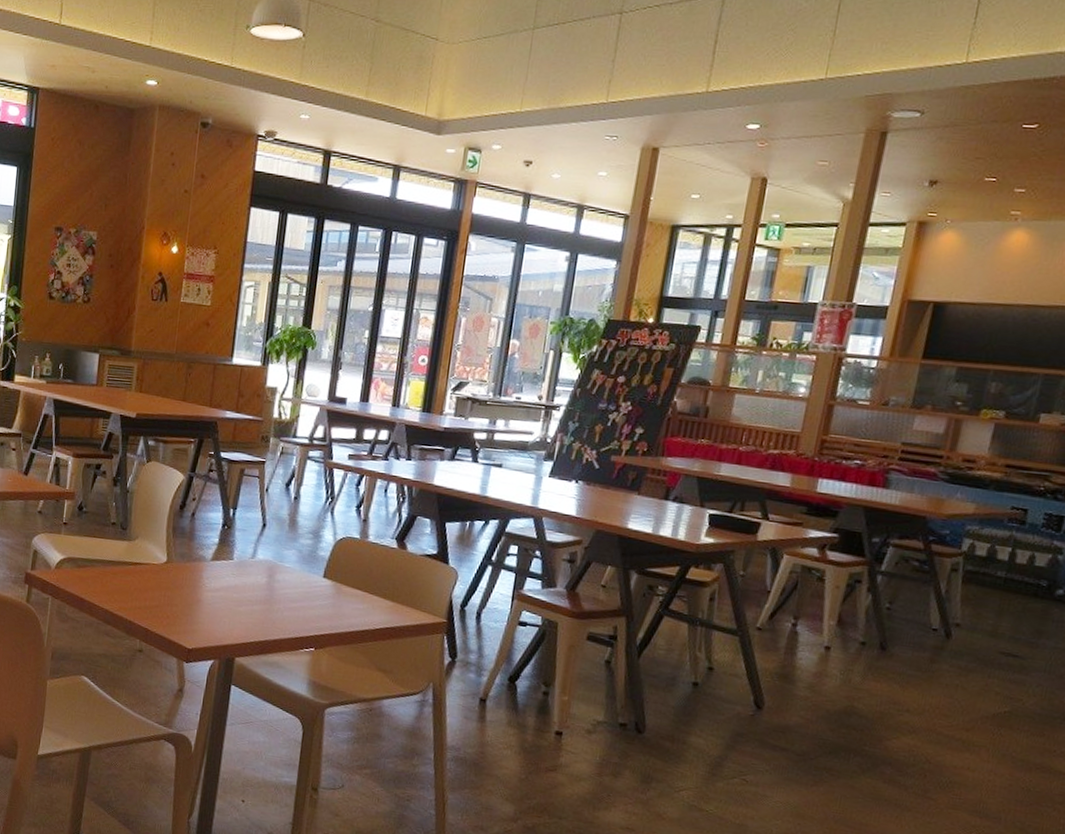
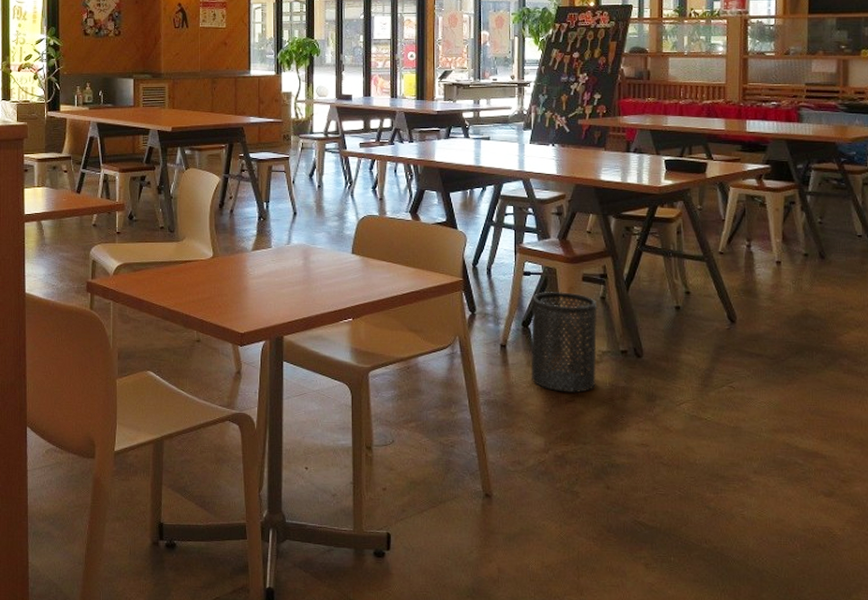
trash can: none [510,646,600,763] -> present [531,292,598,394]

